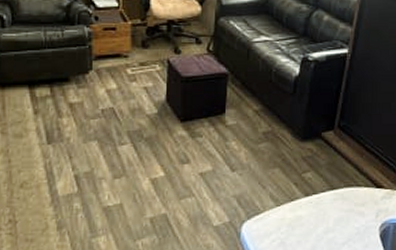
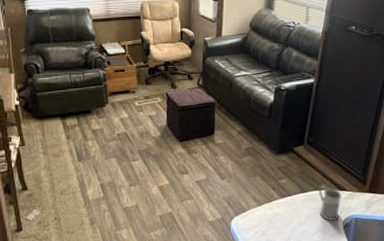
mug: none [350,181,378,228] -> present [318,185,342,222]

